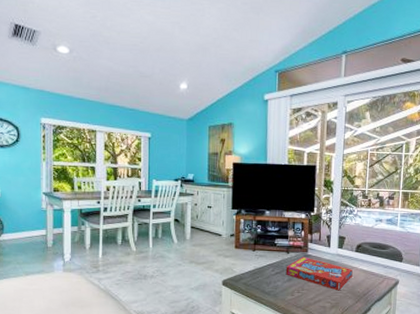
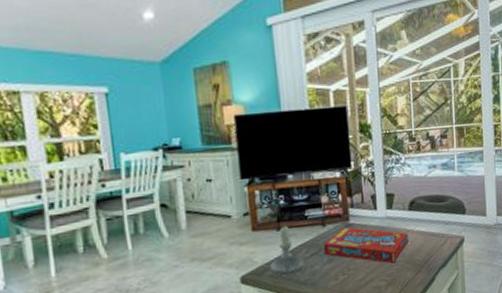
candle: none [245,248,269,286] -> present [270,225,304,276]

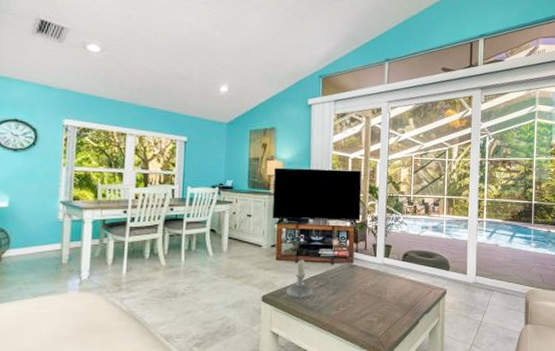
snack box: present [323,227,409,264] -> none [330,267,400,303]

